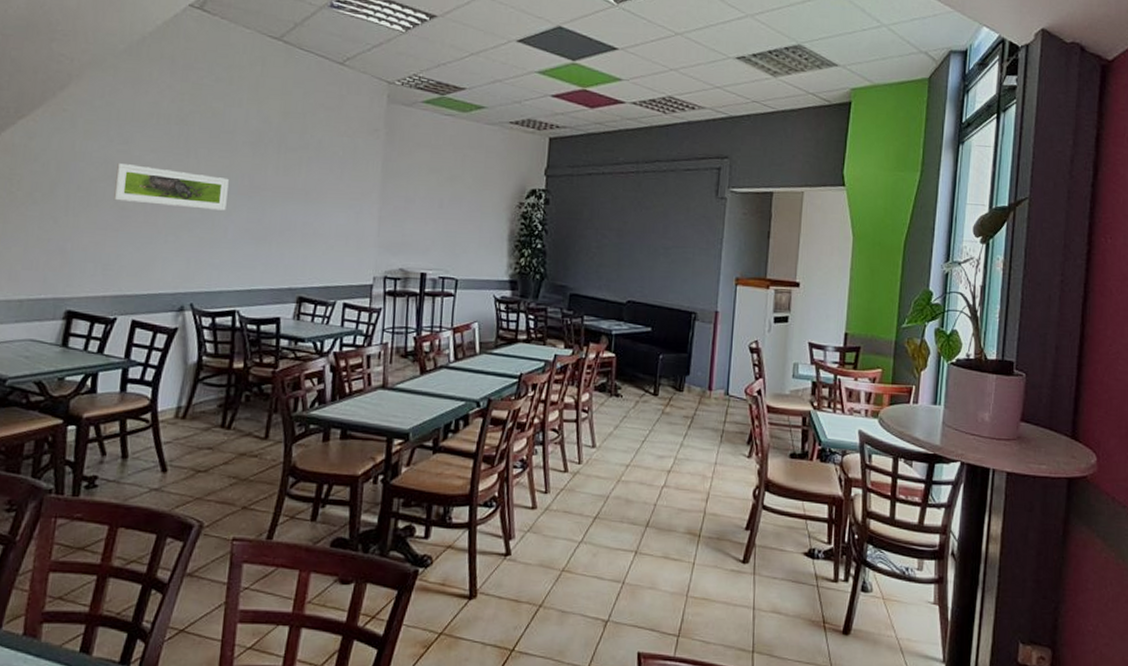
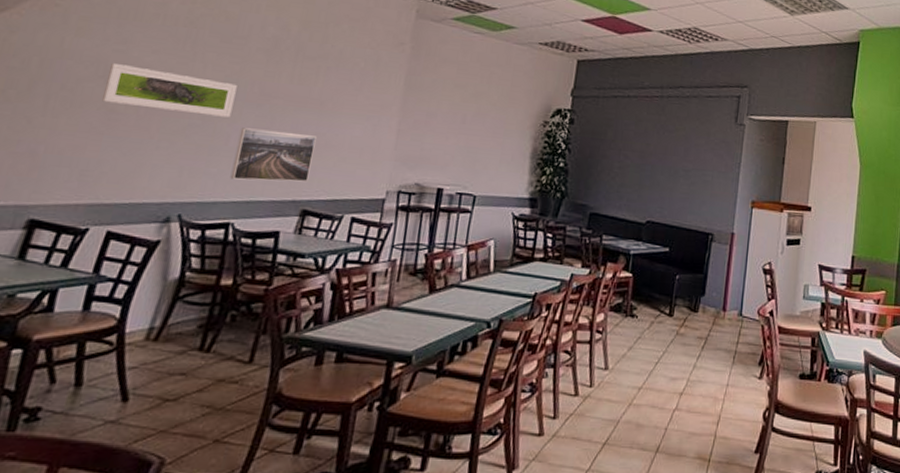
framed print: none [231,220,305,271] -> present [230,127,317,182]

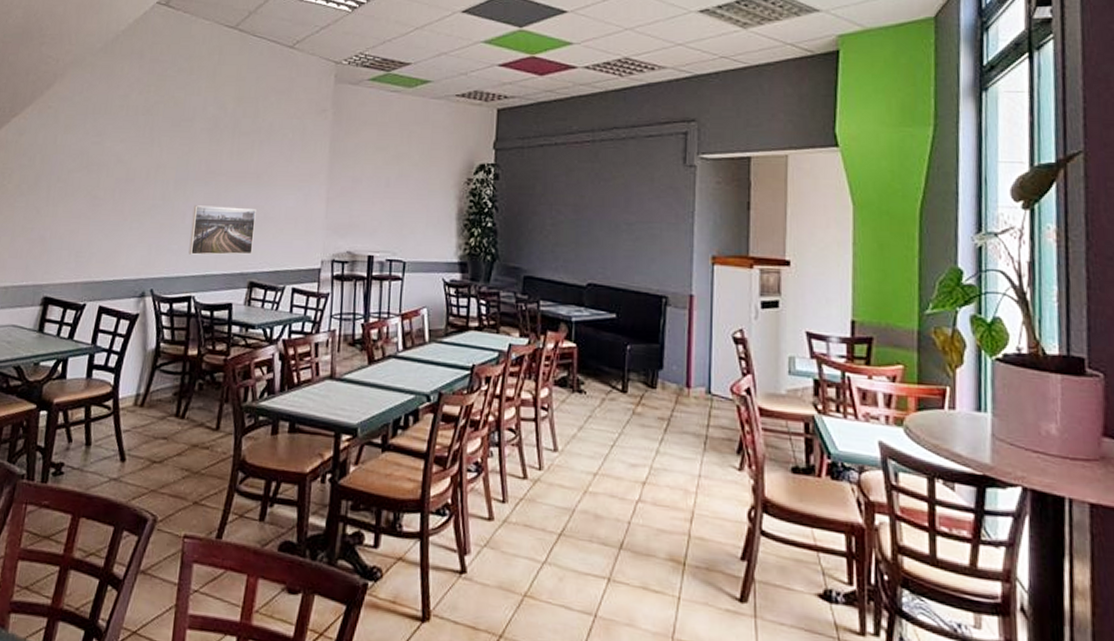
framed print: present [102,62,237,118] -> none [87,153,188,197]

